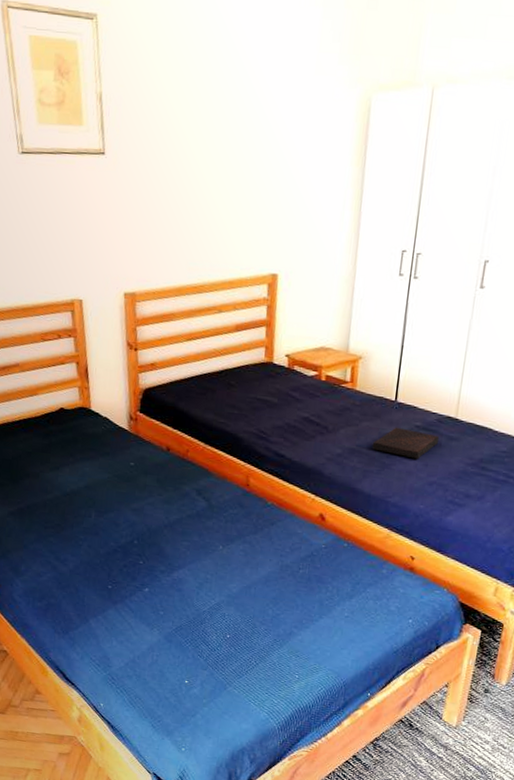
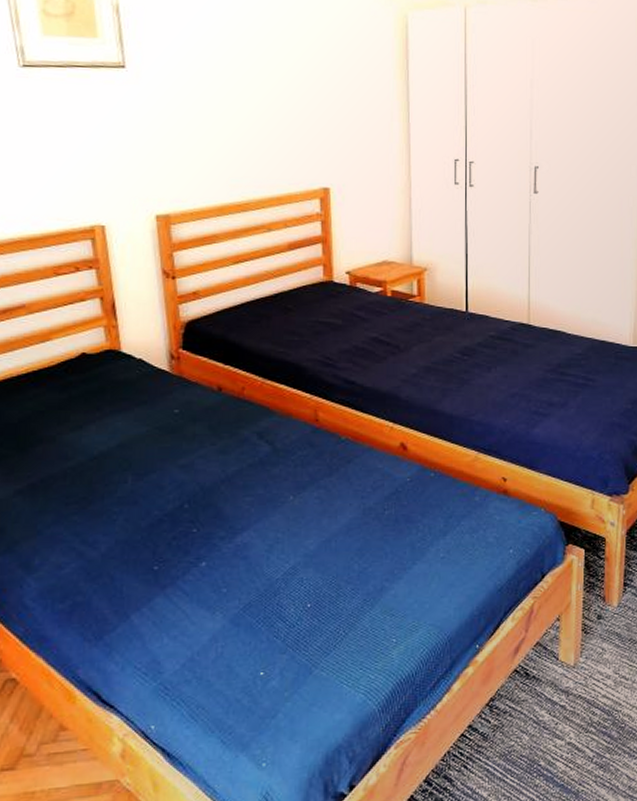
book: present [372,427,440,459] -> none [448,339,516,371]

